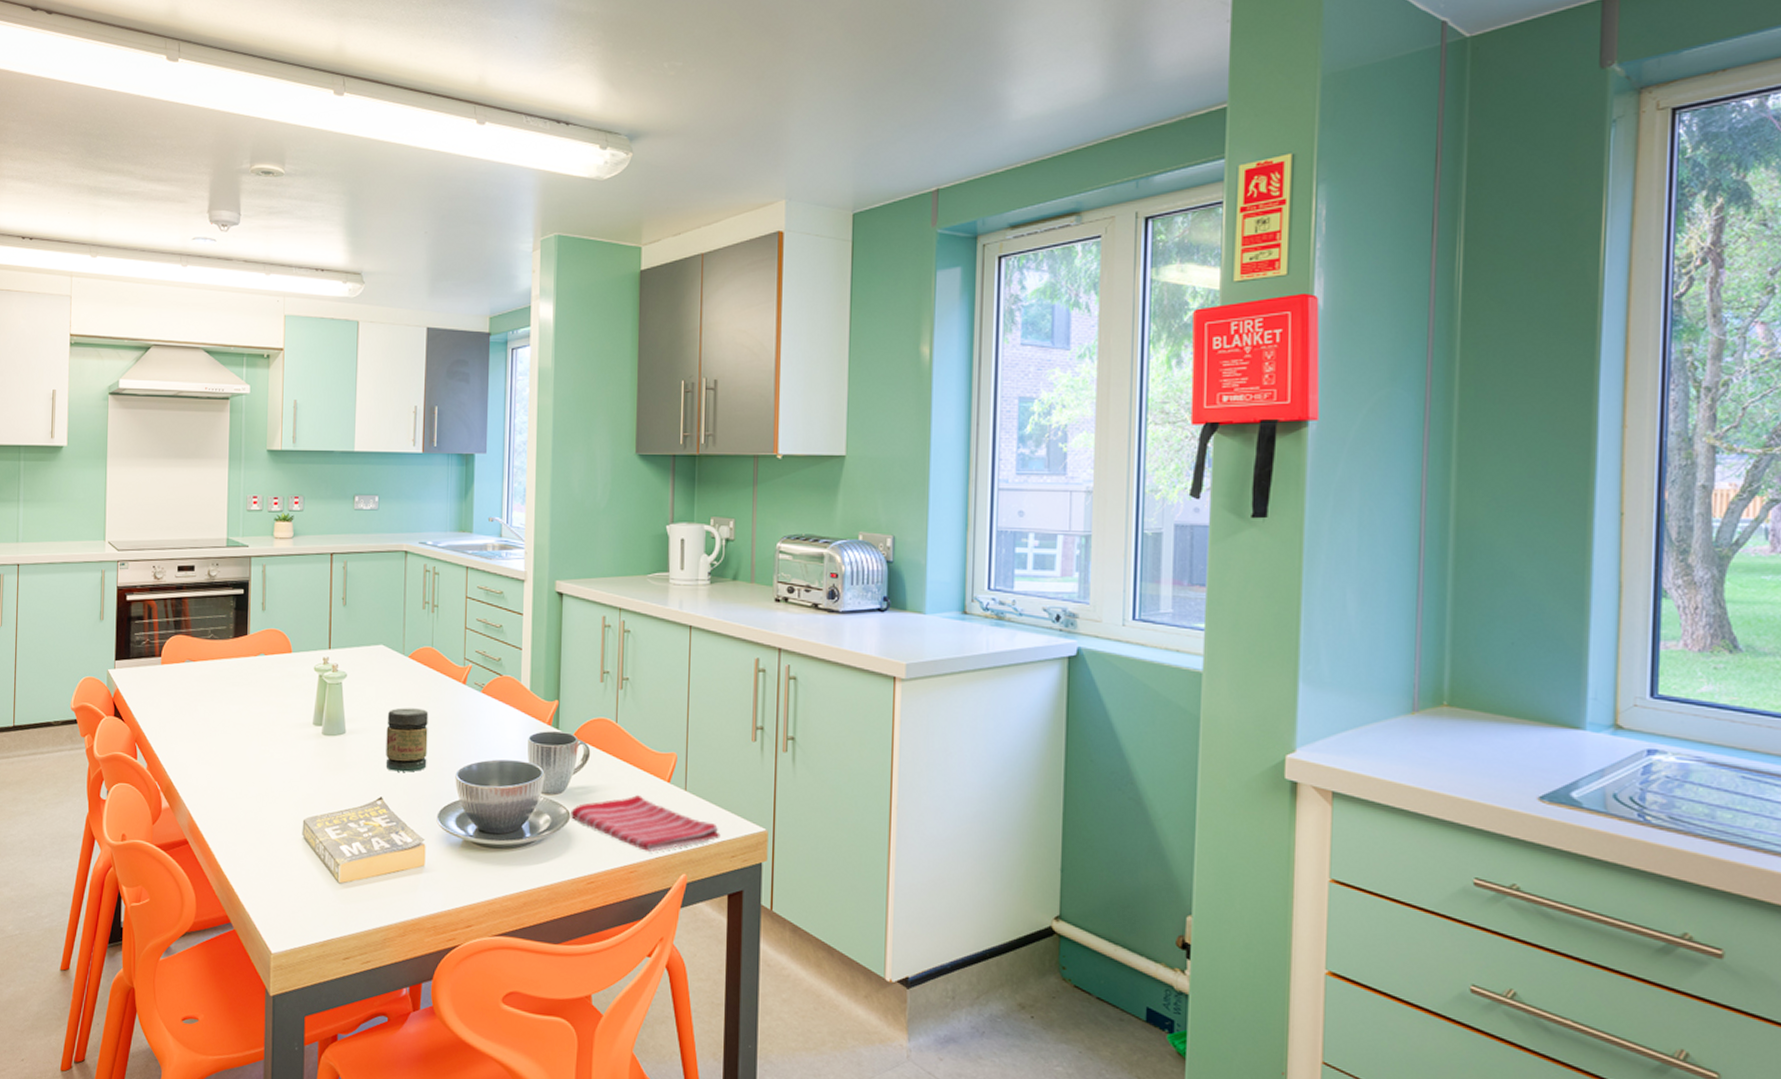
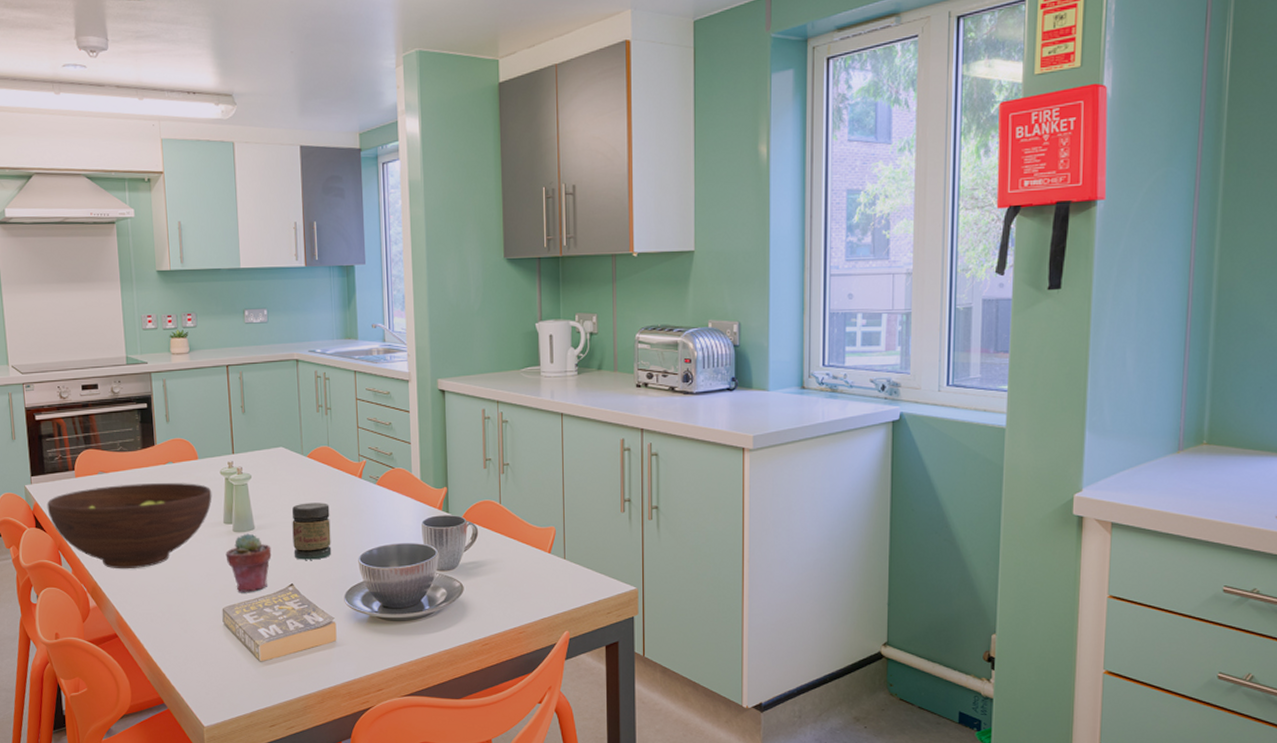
fruit bowl: none [128,675,304,769] -> present [47,483,212,569]
potted succulent: none [312,737,362,804] -> present [225,533,272,592]
dish towel: present [571,794,721,852] -> none [464,565,597,614]

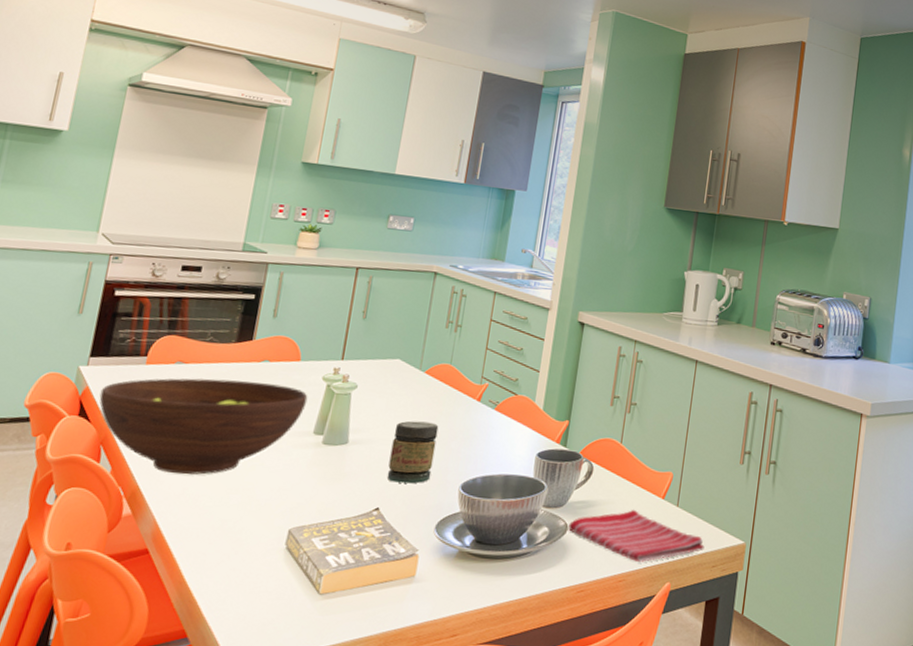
potted succulent: present [225,533,272,592] -> none [306,447,363,513]
dish towel: none [464,565,597,614] -> present [568,509,705,562]

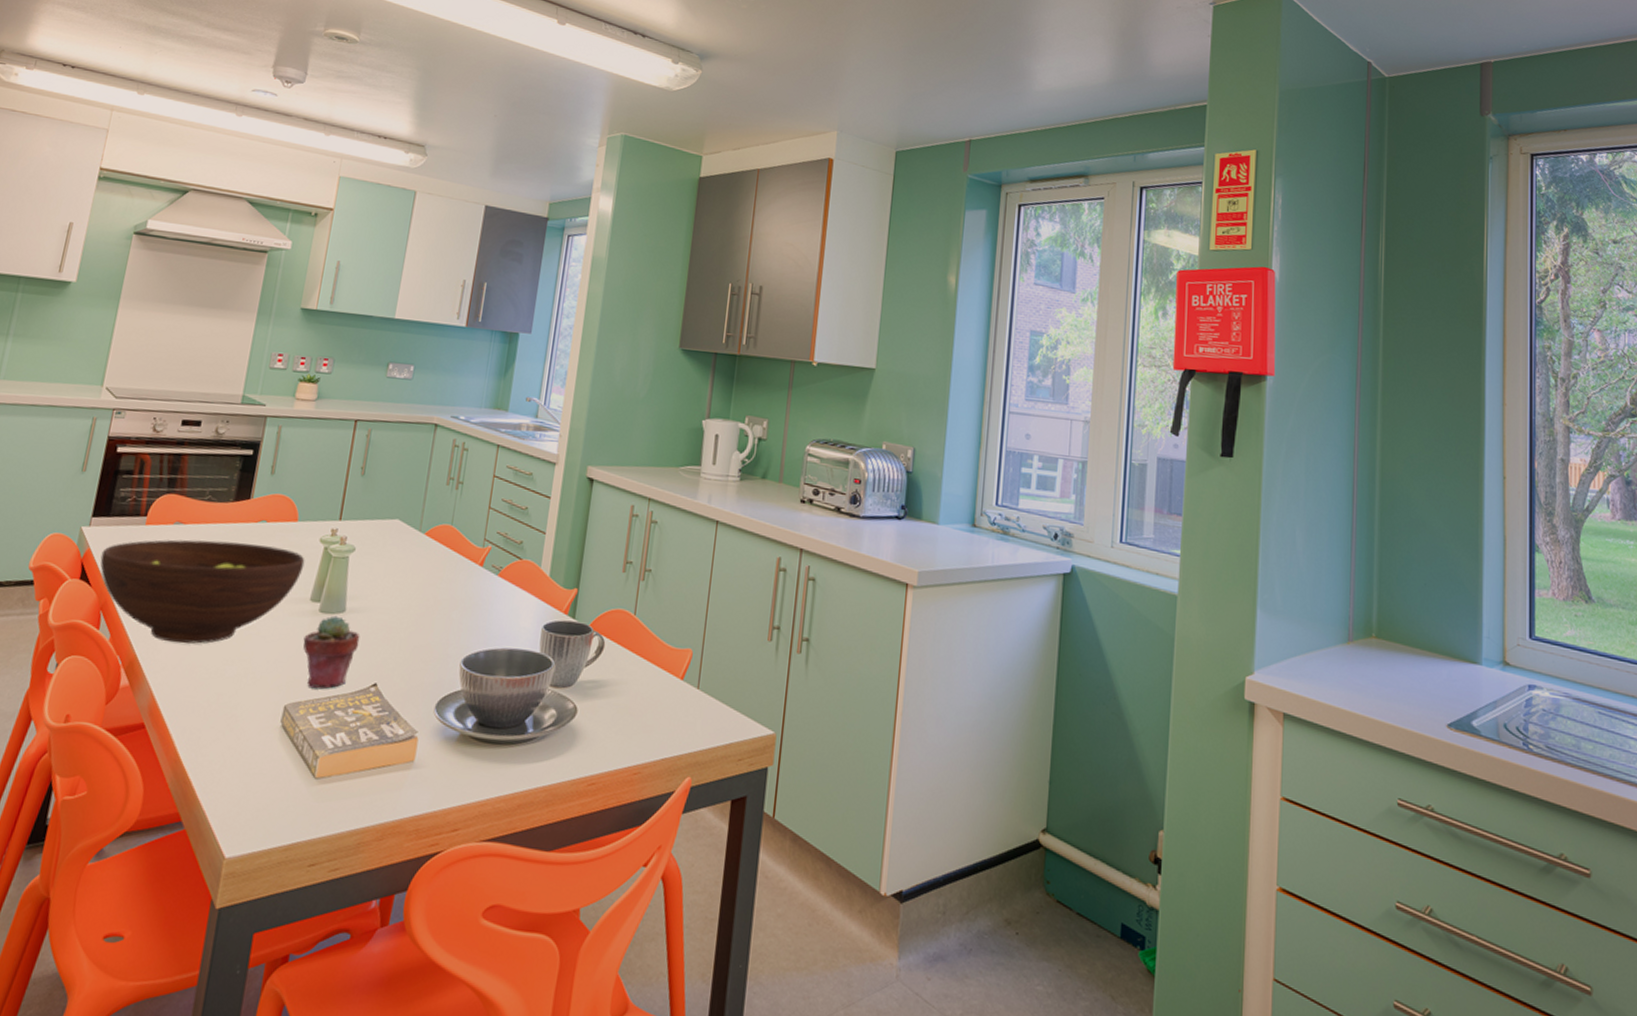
potted succulent: none [306,447,363,513] -> present [303,615,360,689]
jar: present [387,420,439,484] -> none [385,587,439,658]
dish towel: present [568,509,705,562] -> none [578,690,729,753]

